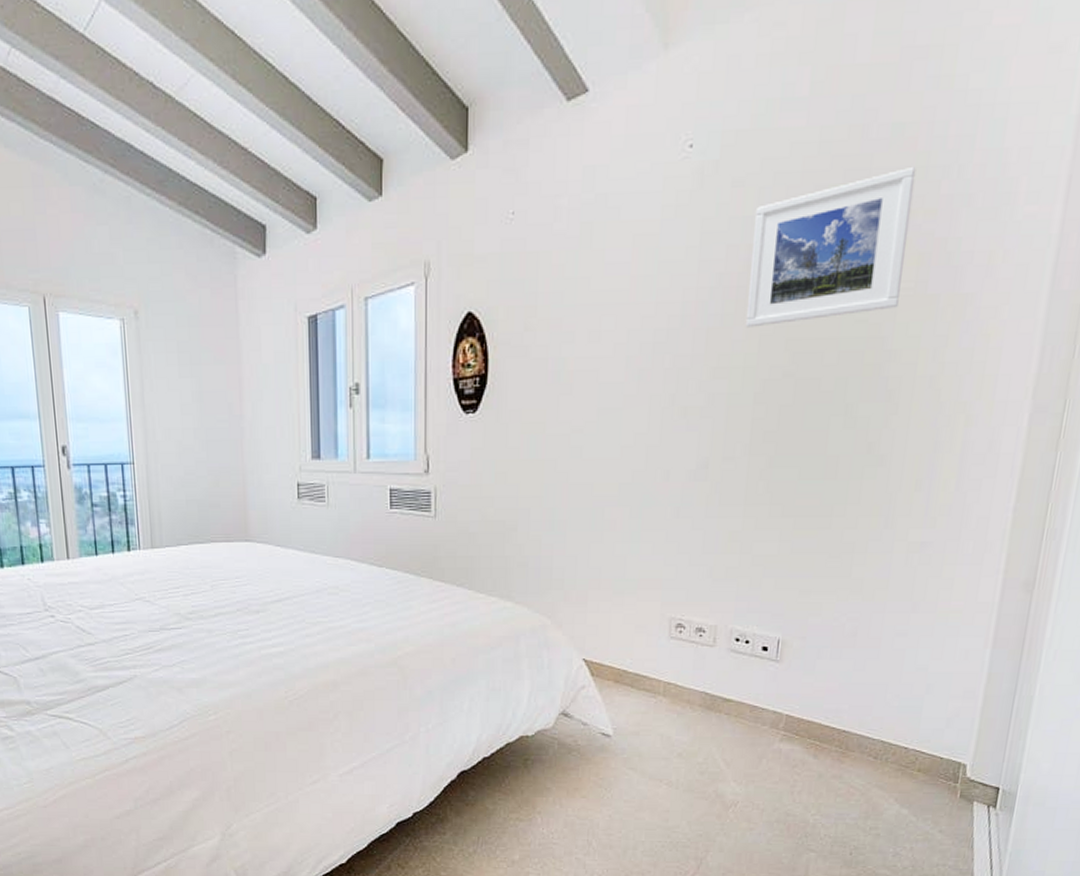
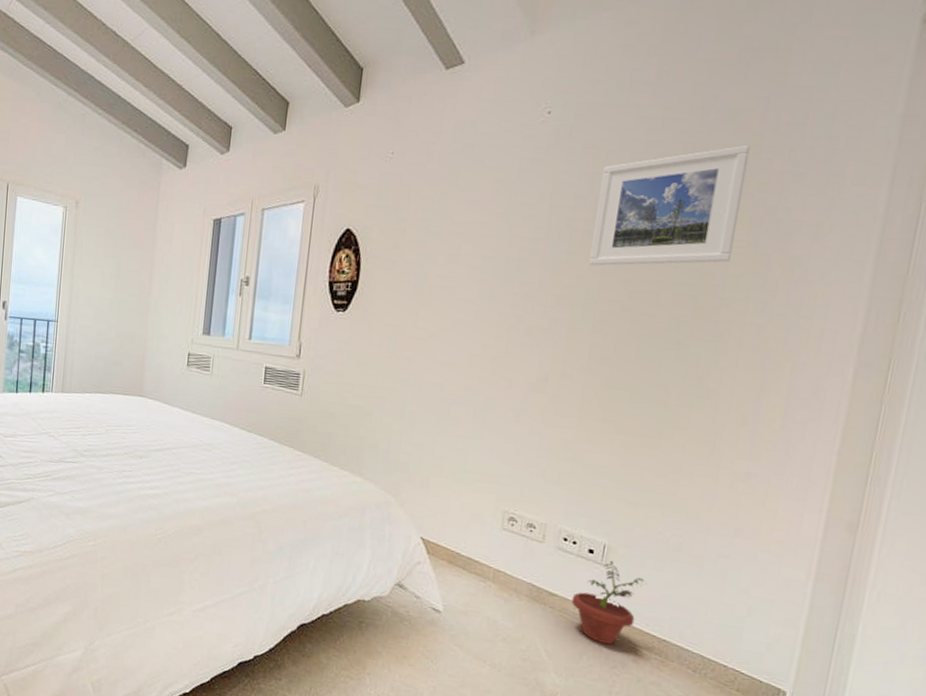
potted plant: none [747,655,824,743] -> present [571,560,647,644]

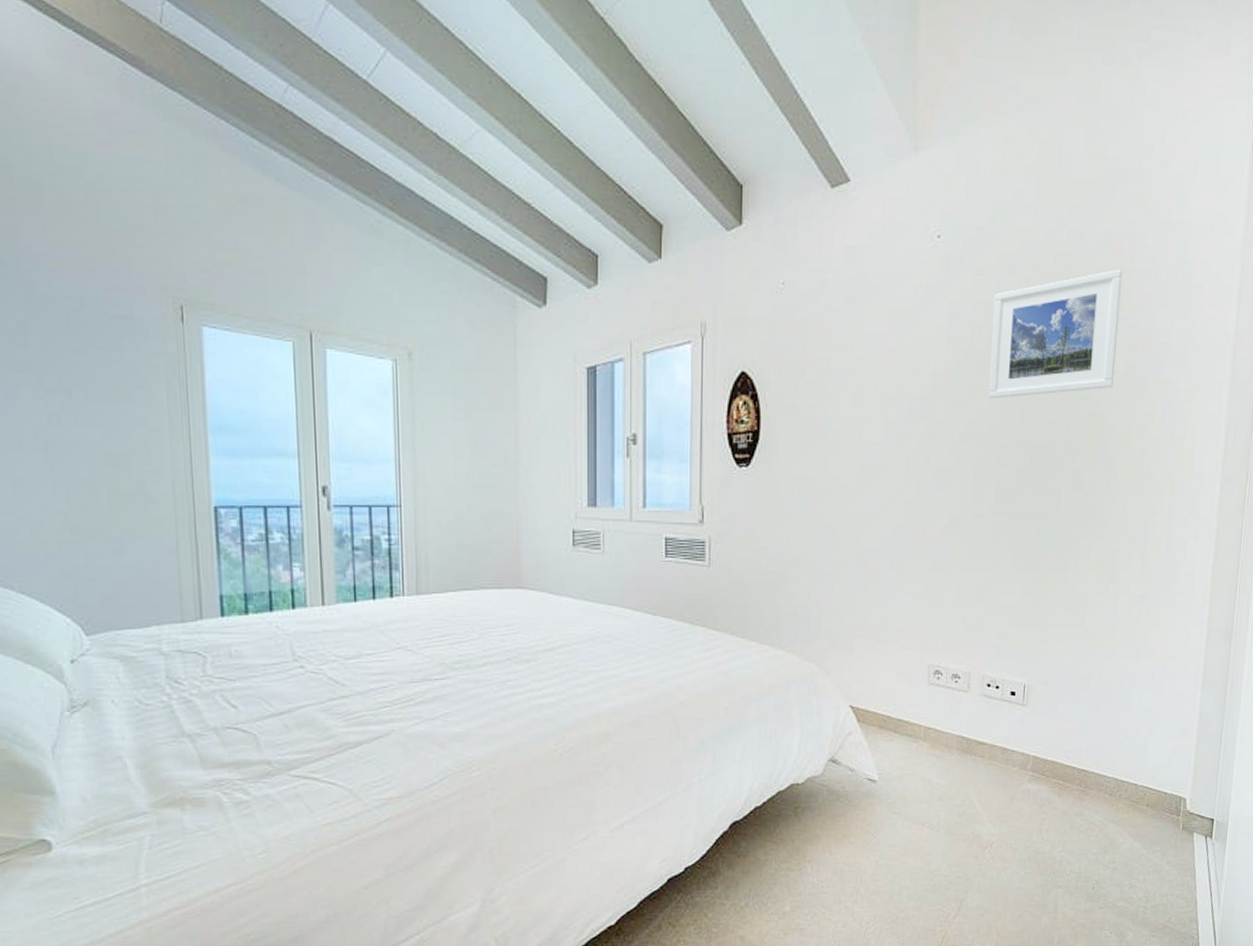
potted plant: present [571,560,647,644] -> none [999,699,1064,783]

